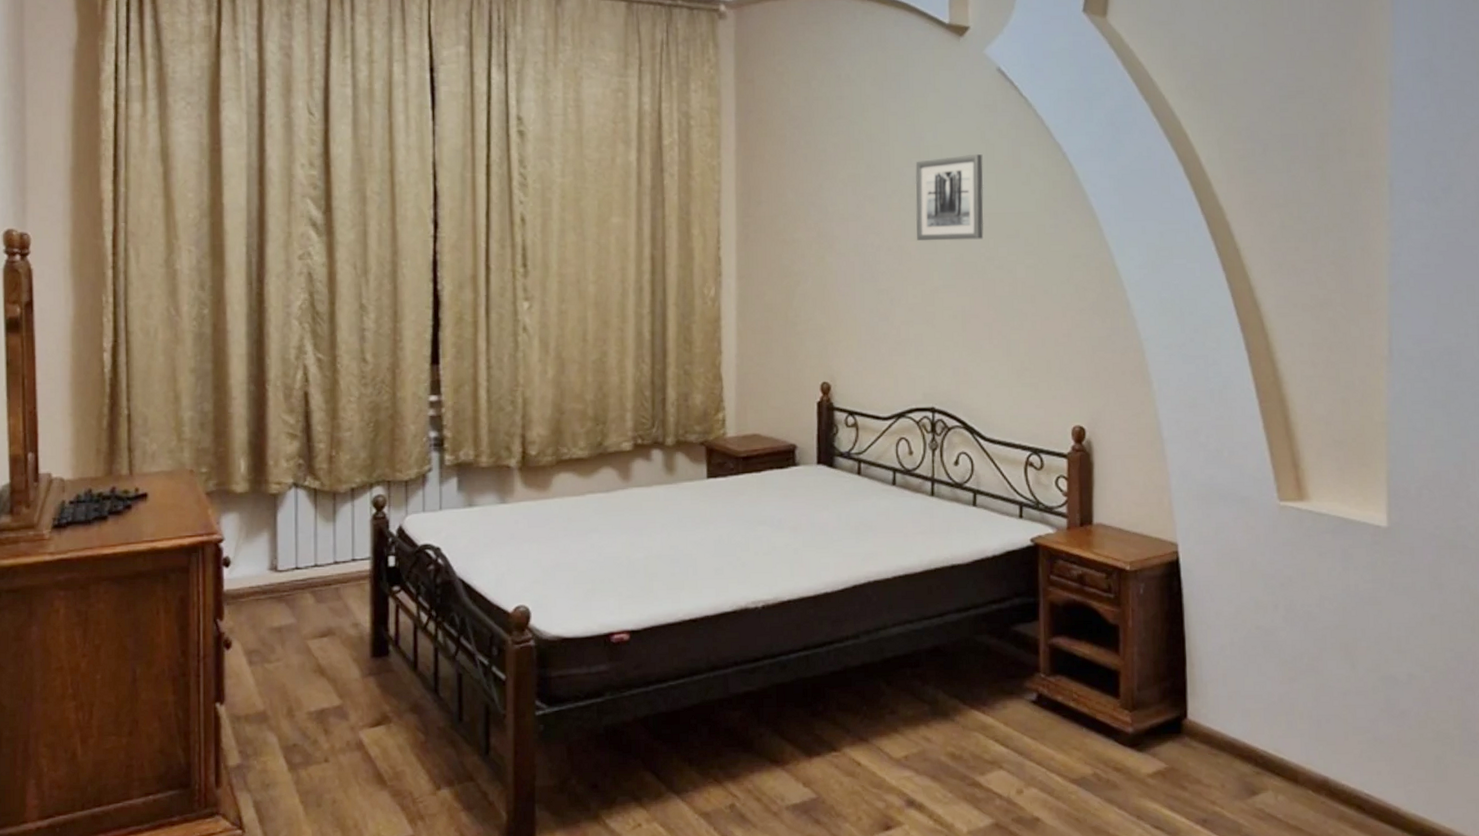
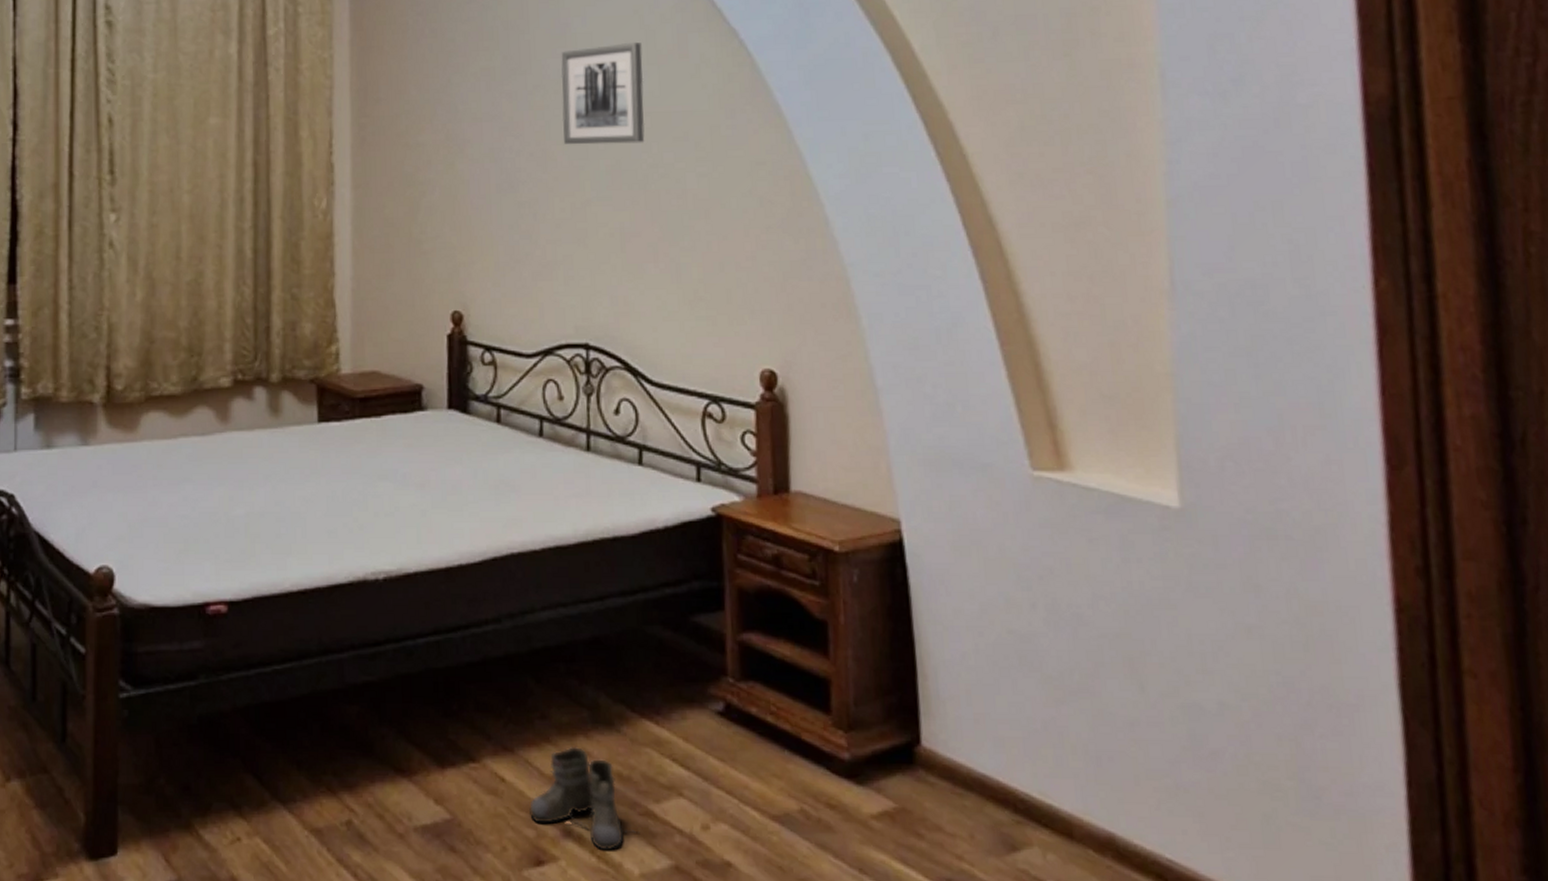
boots: none [879,734,967,815] -> present [528,746,639,851]

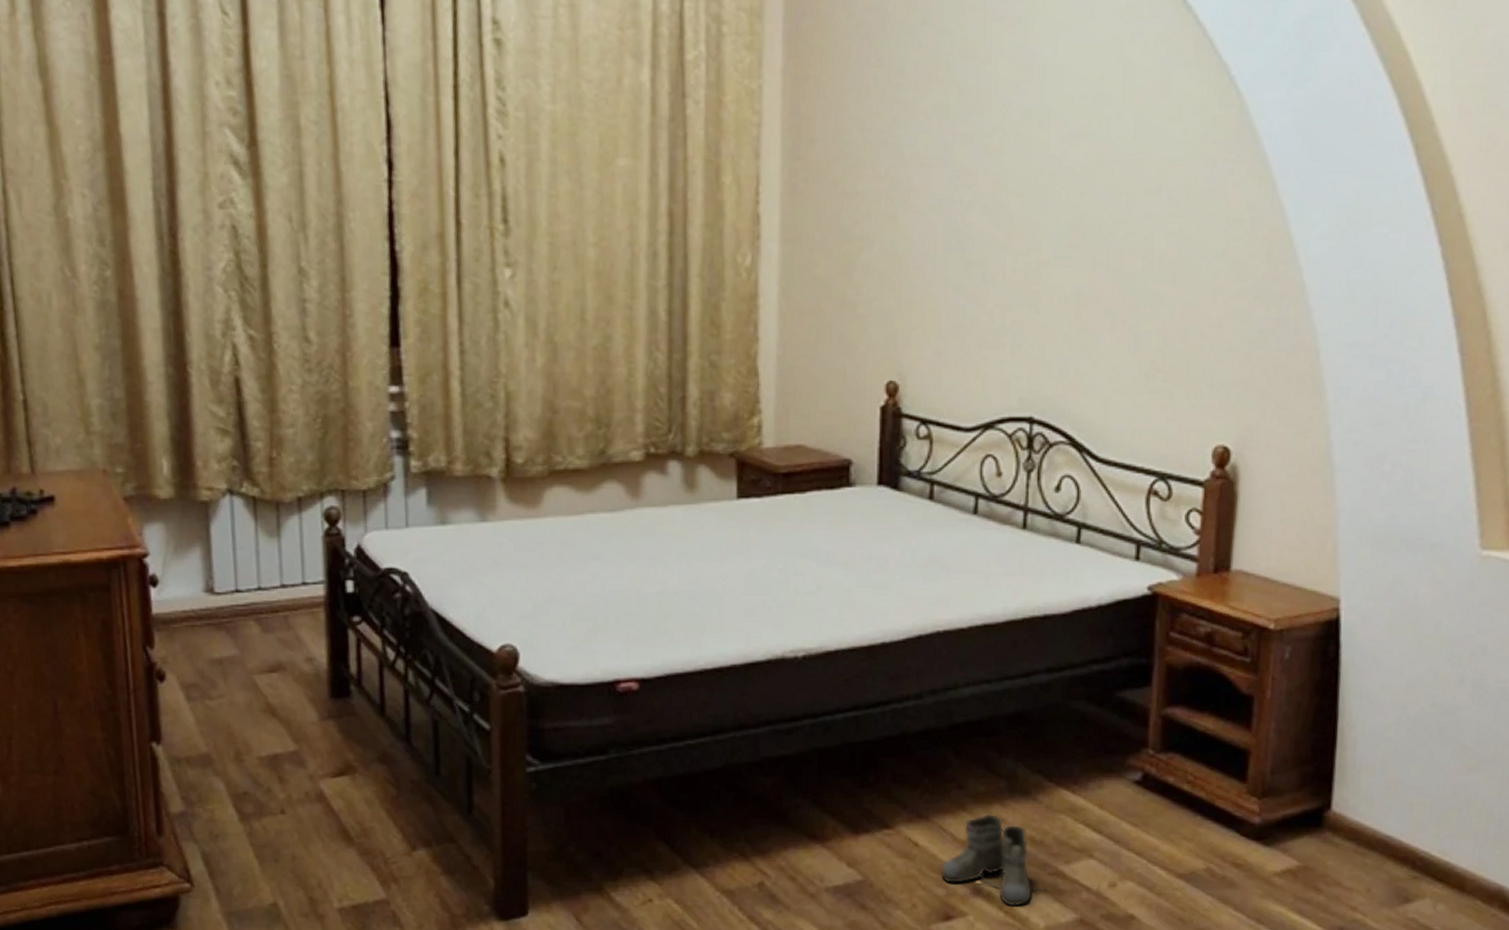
wall art: present [561,43,645,145] -> none [1021,78,1119,197]

